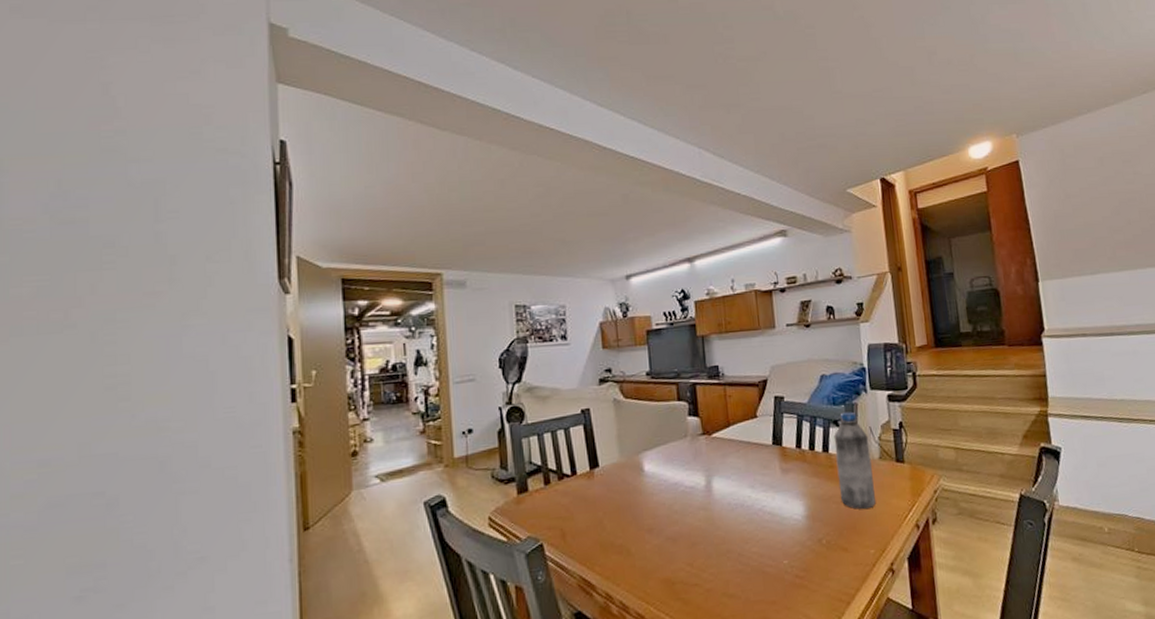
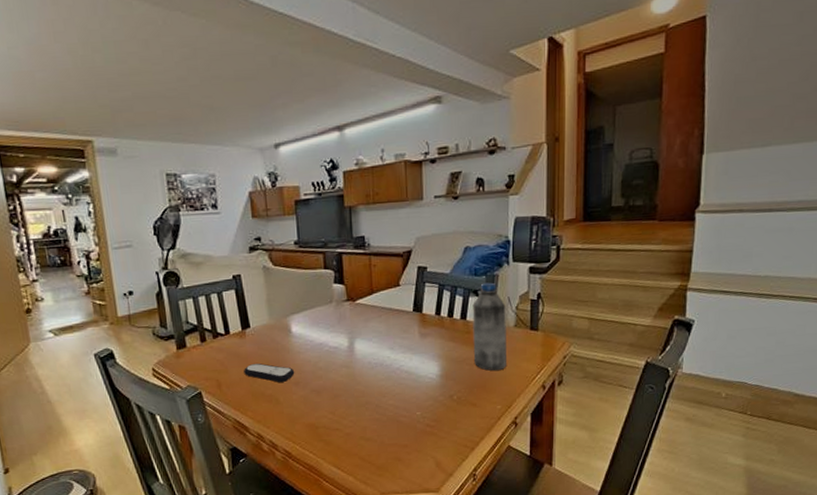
remote control: none [591,507,648,531] -> present [244,363,295,383]

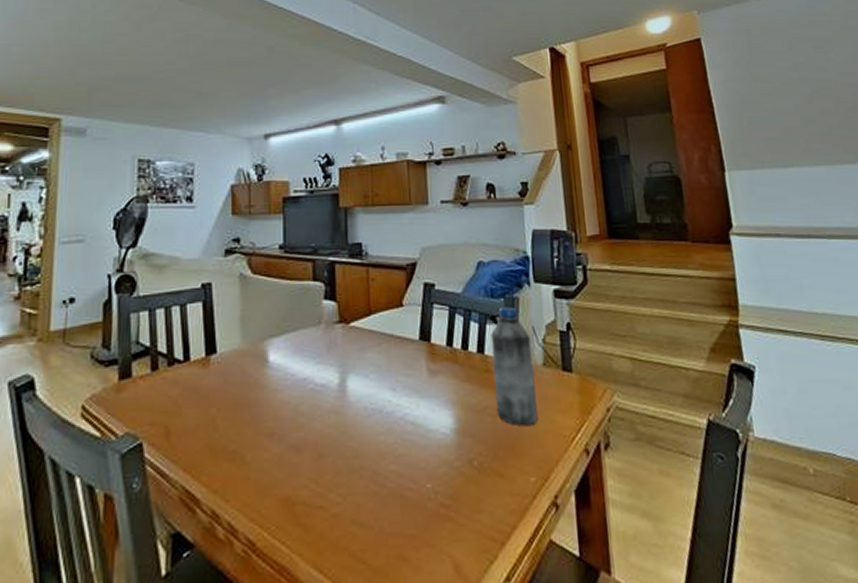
remote control: present [244,363,295,383] -> none [202,403,269,434]

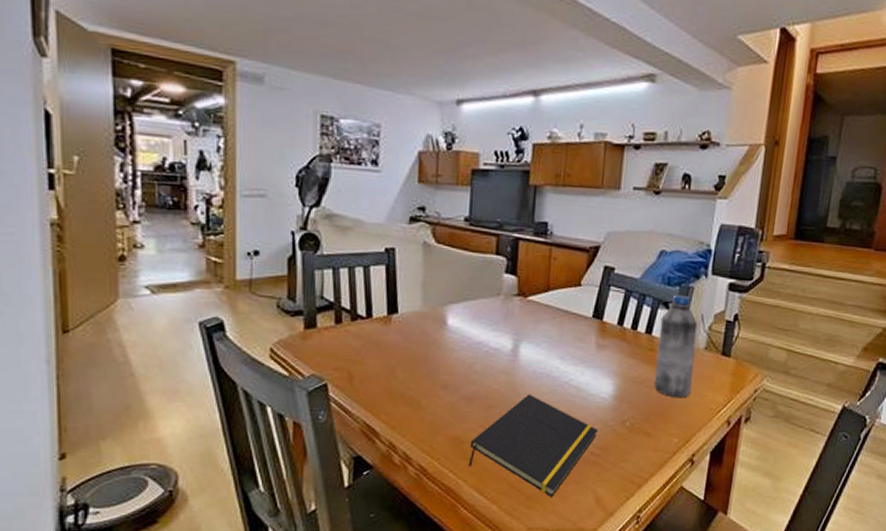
notepad: none [302,435,444,570] -> present [468,394,598,498]

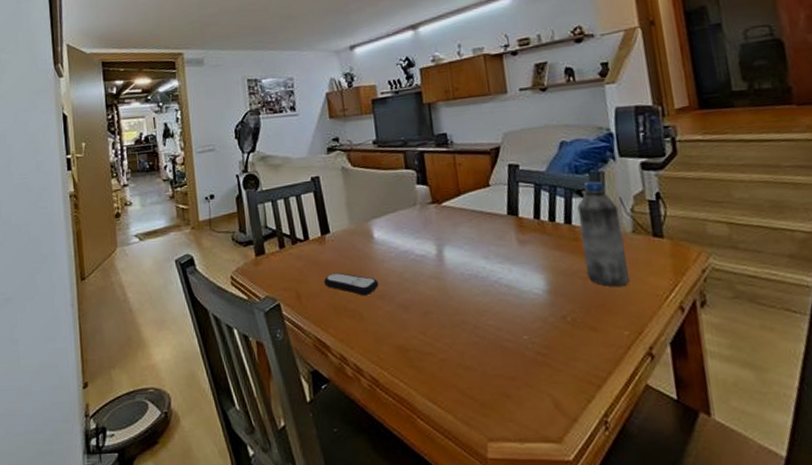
remote control: none [383,356,445,384] -> present [324,272,379,296]
notepad: present [468,394,598,498] -> none [414,296,540,404]

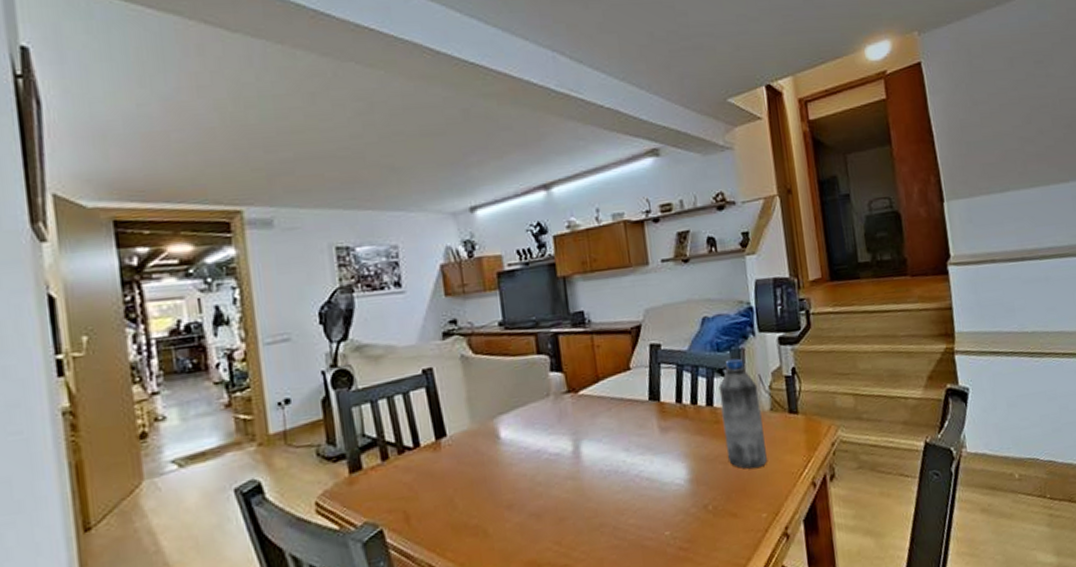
remote control: present [324,272,379,296] -> none [439,483,507,508]

